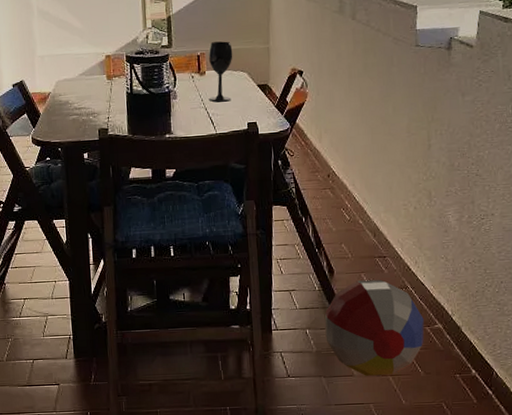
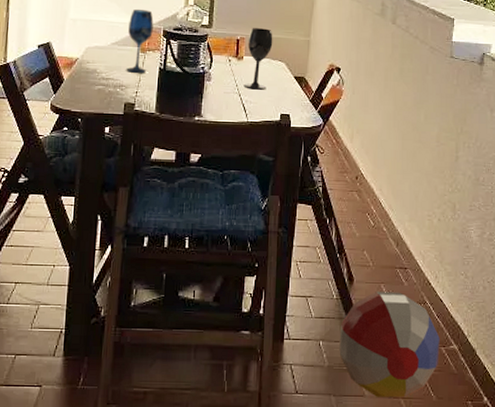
wineglass: none [92,38,117,100] -> present [126,8,154,73]

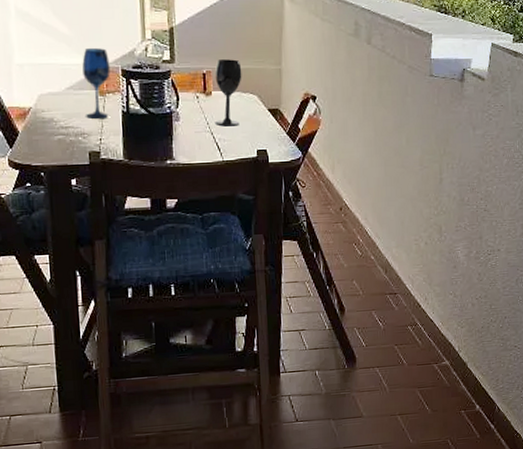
beachball: present [339,291,440,398] -> none [334,317,433,417]

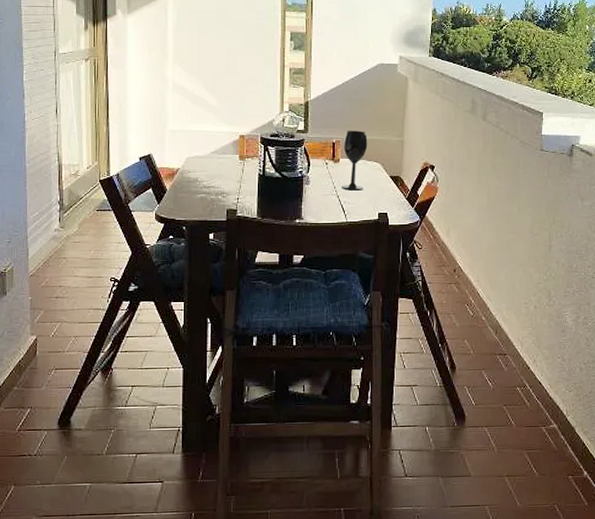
wineglass: present [81,47,110,119] -> none [225,117,251,180]

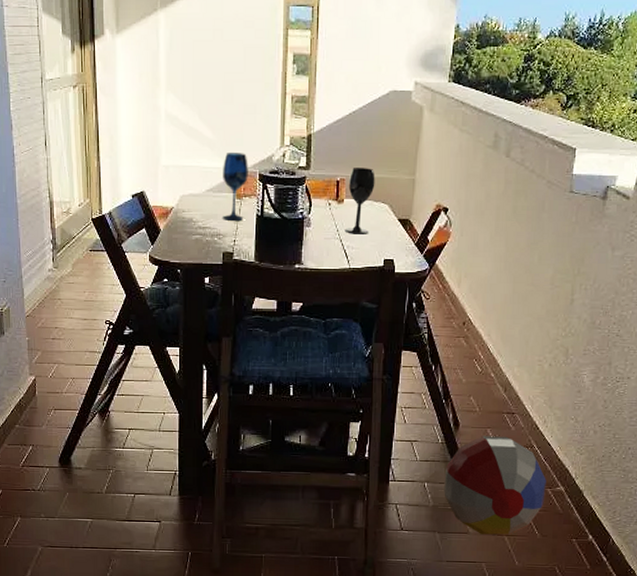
wineglass: none [225,117,251,180] -> present [222,151,248,221]
beachball: none [444,377,540,476] -> present [444,436,546,535]

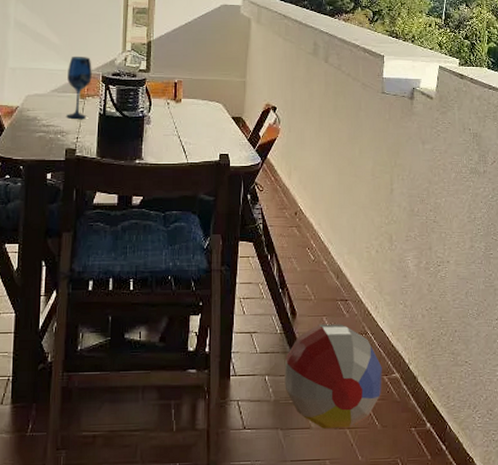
wine glass: present [345,168,375,234] -> none [182,71,210,131]

